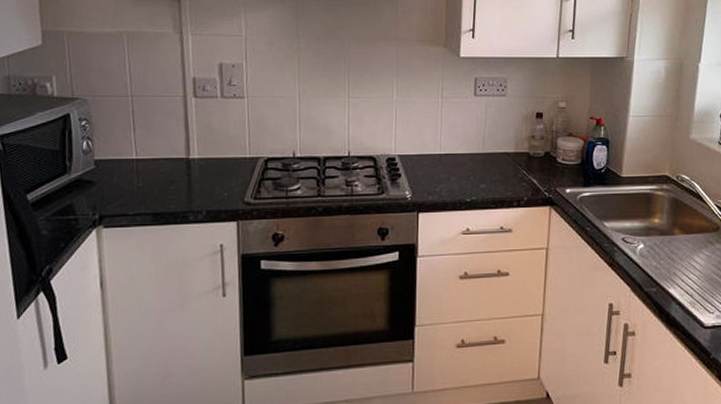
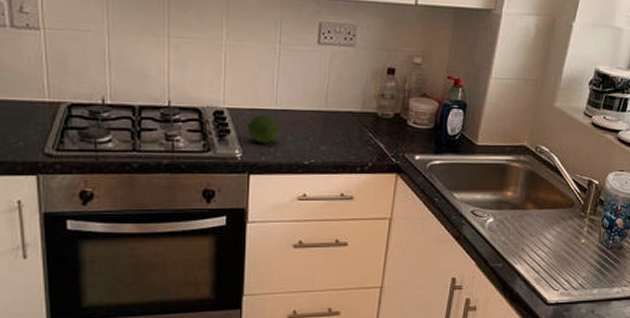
fruit: none [415,159,444,184] -> present [247,115,280,143]

